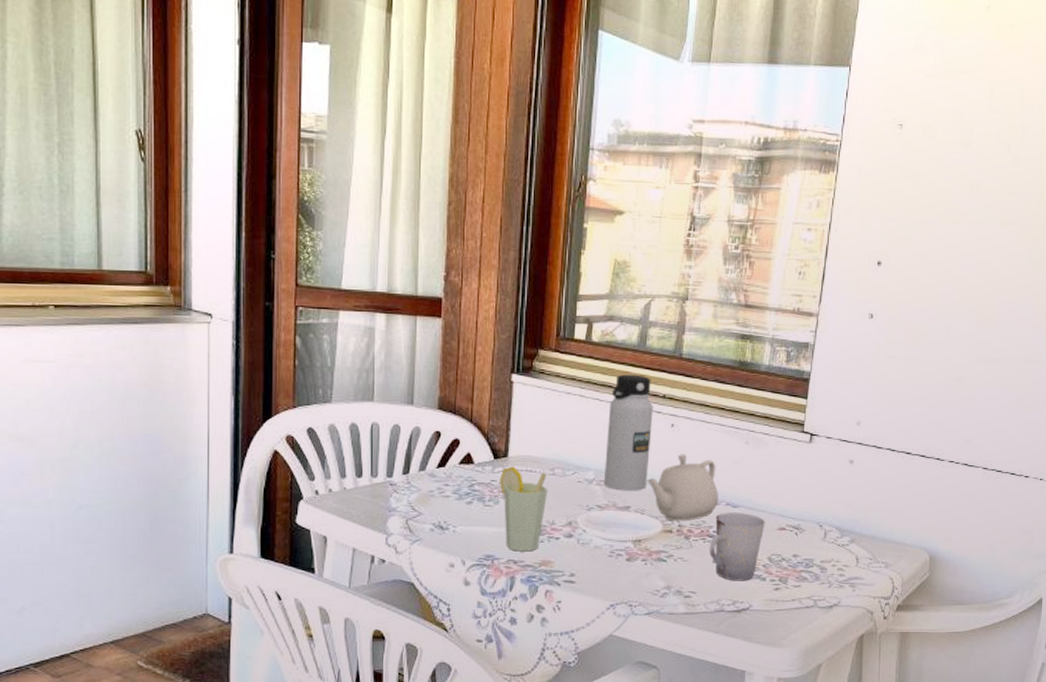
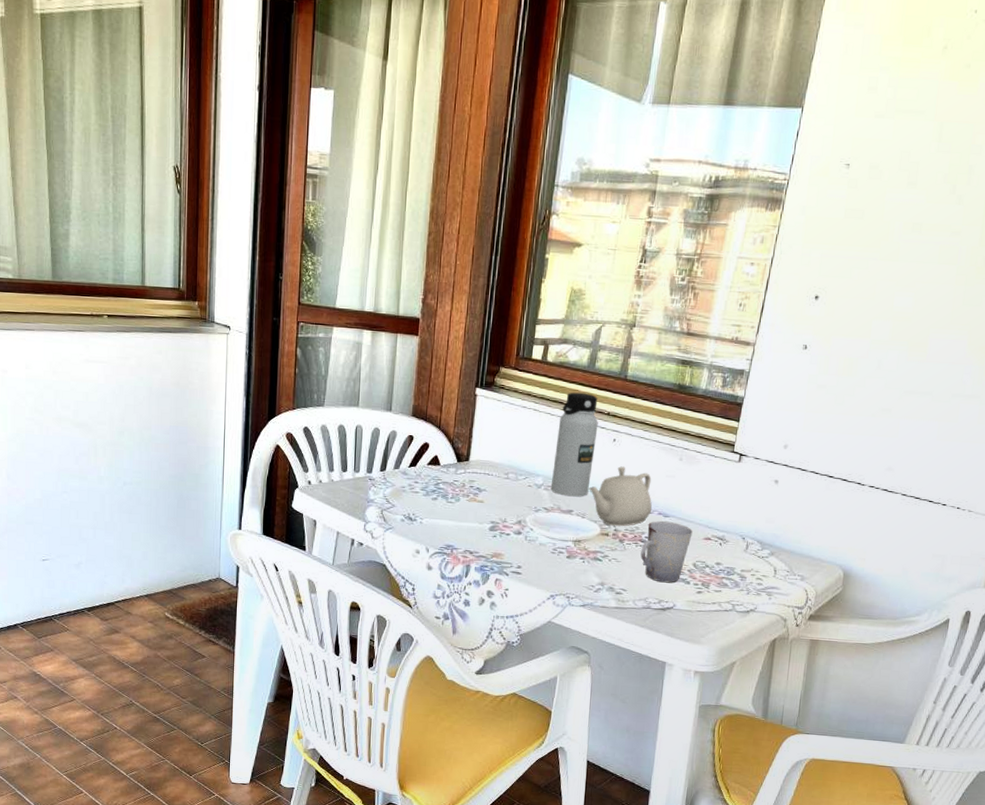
cup: present [499,466,549,552] -> none [460,469,503,545]

